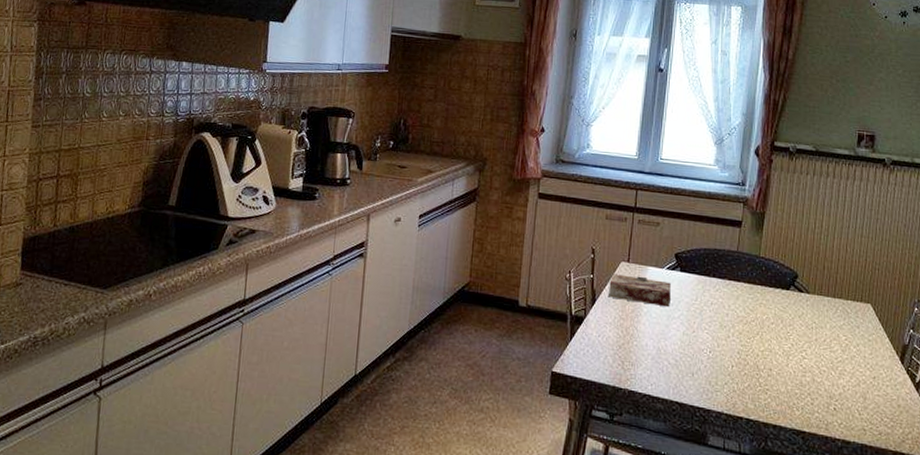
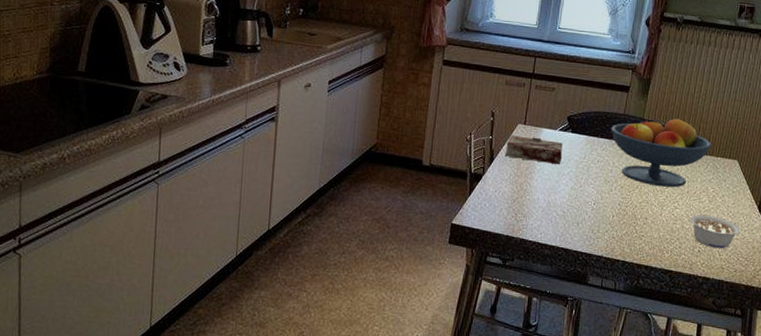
fruit bowl: none [724,256,840,335] -> present [611,118,712,188]
legume: none [821,366,882,407] -> present [690,214,741,249]

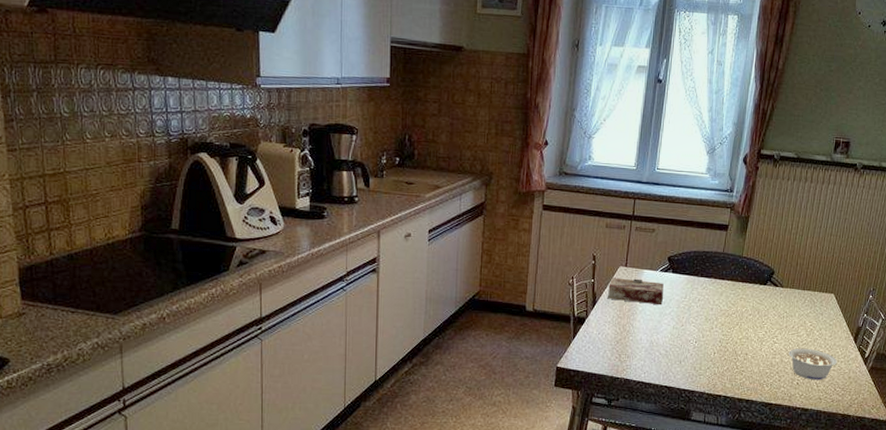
fruit bowl: present [611,118,712,188] -> none [710,255,809,323]

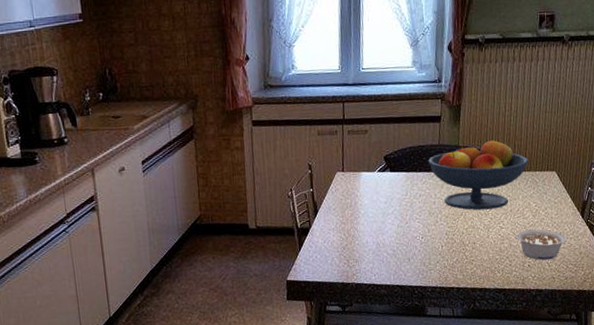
book: present [608,278,664,306] -> none [328,182,384,207]
fruit bowl: none [710,255,809,323] -> present [428,139,529,210]

